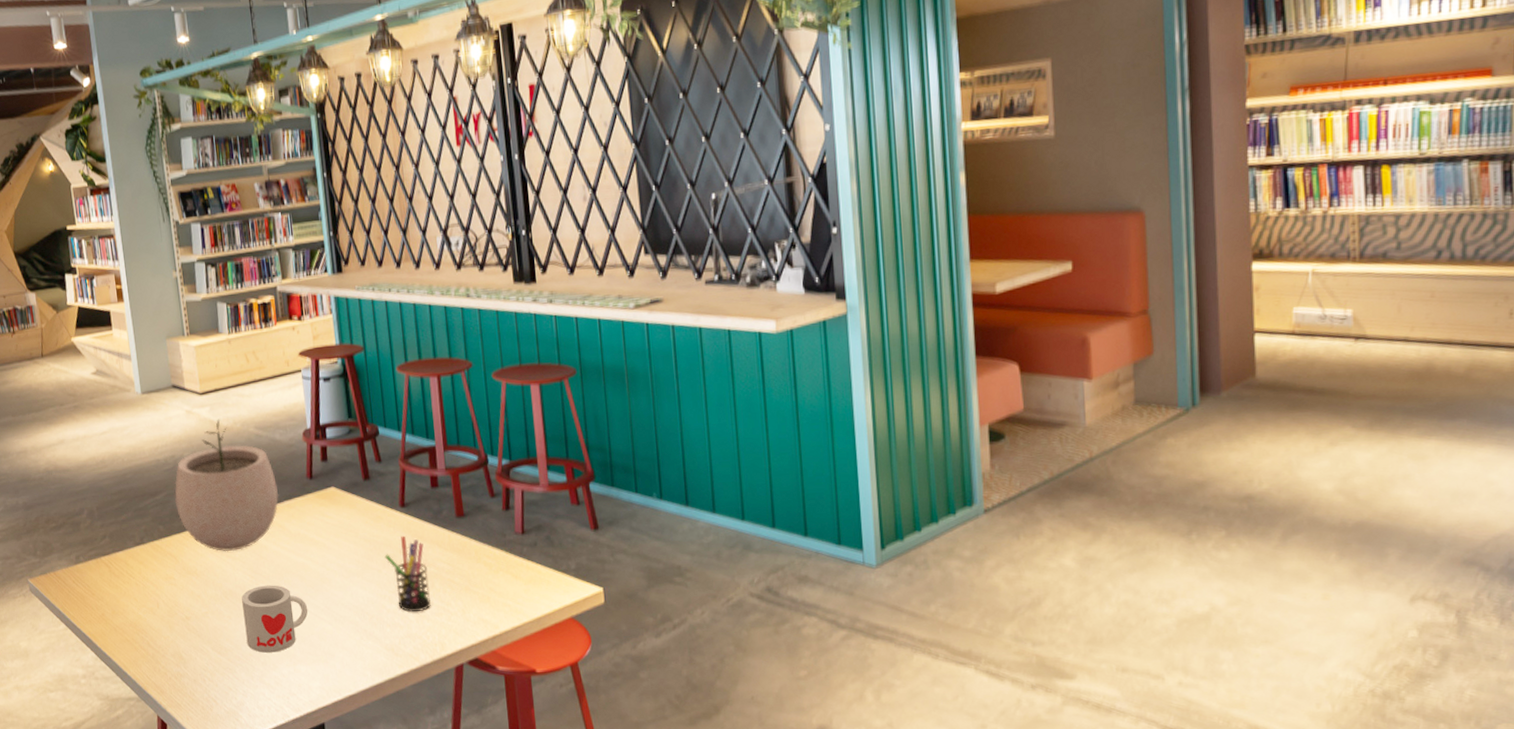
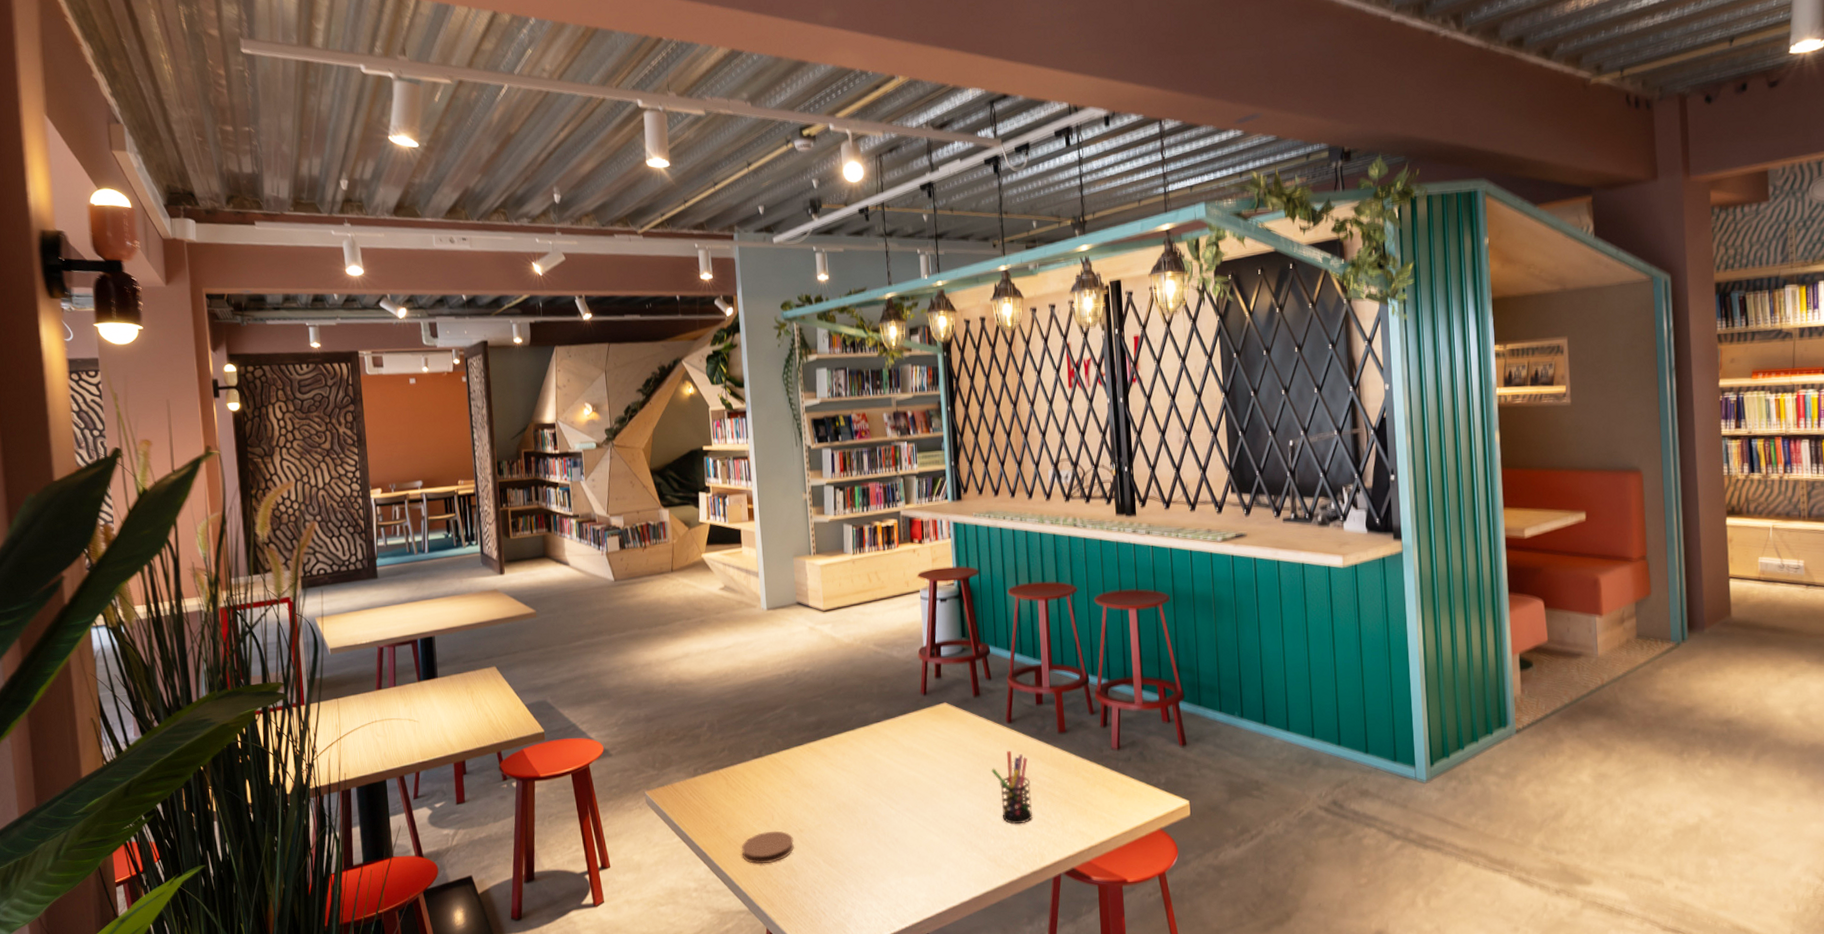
coaster: none [127,618,182,652] -> present [741,831,795,864]
plant pot: present [174,419,279,552] -> none [794,635,894,765]
mug: present [241,585,308,653] -> none [854,797,918,865]

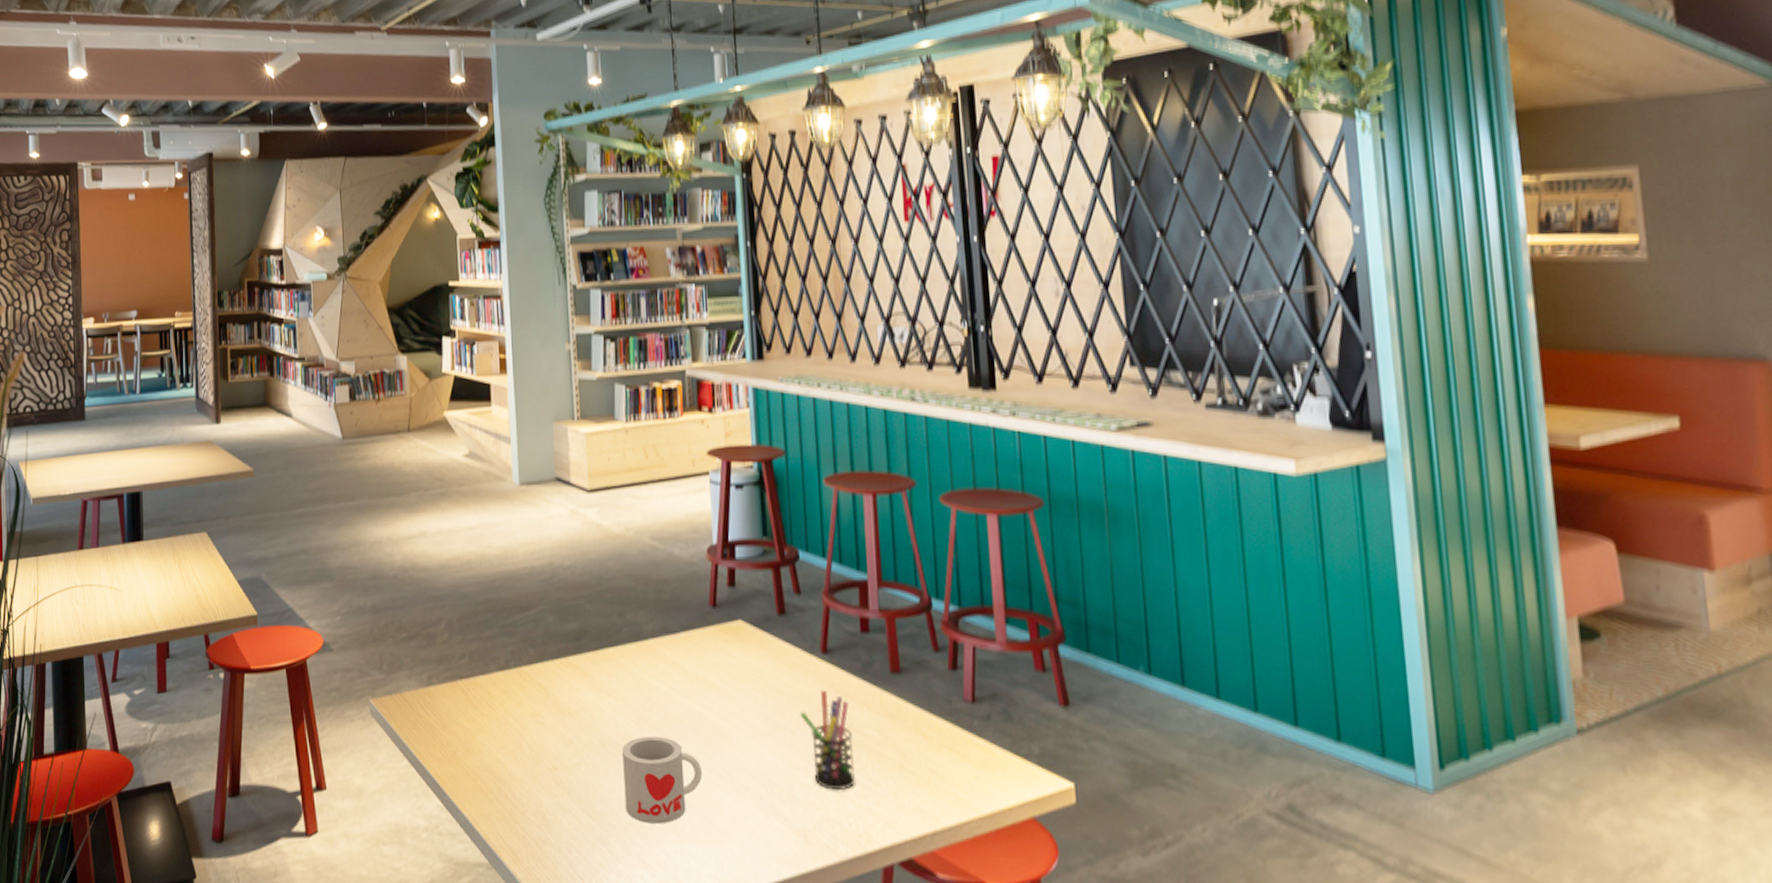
coaster: present [741,831,795,864] -> none [481,764,547,807]
mug: none [854,797,918,865] -> present [622,736,703,824]

